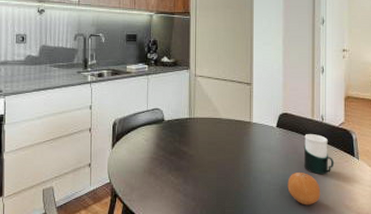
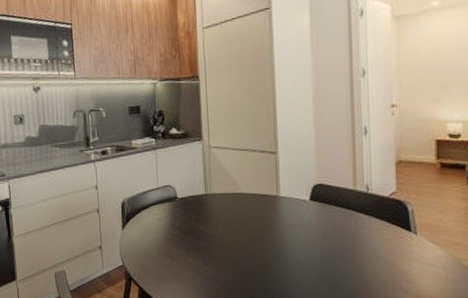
fruit: present [287,173,321,206] -> none [326,251,369,288]
cup: present [303,134,334,175] -> none [344,207,385,253]

